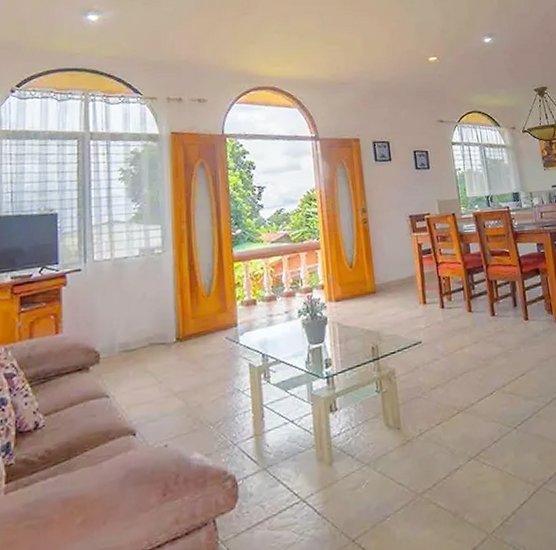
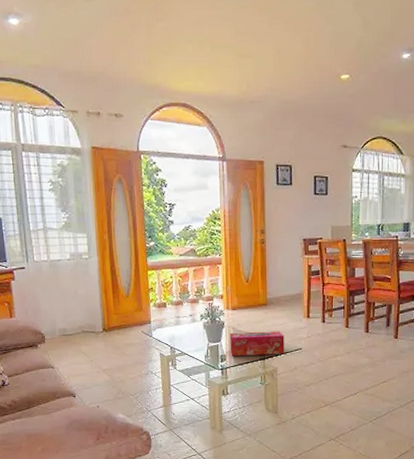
tissue box: none [334,322,402,359] -> present [229,331,285,356]

